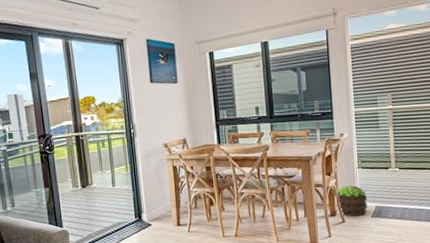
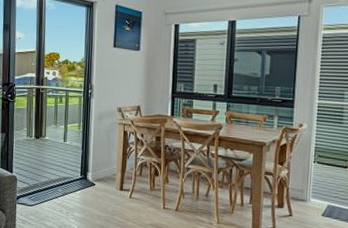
potted plant: present [335,185,367,217] -> none [286,179,320,213]

